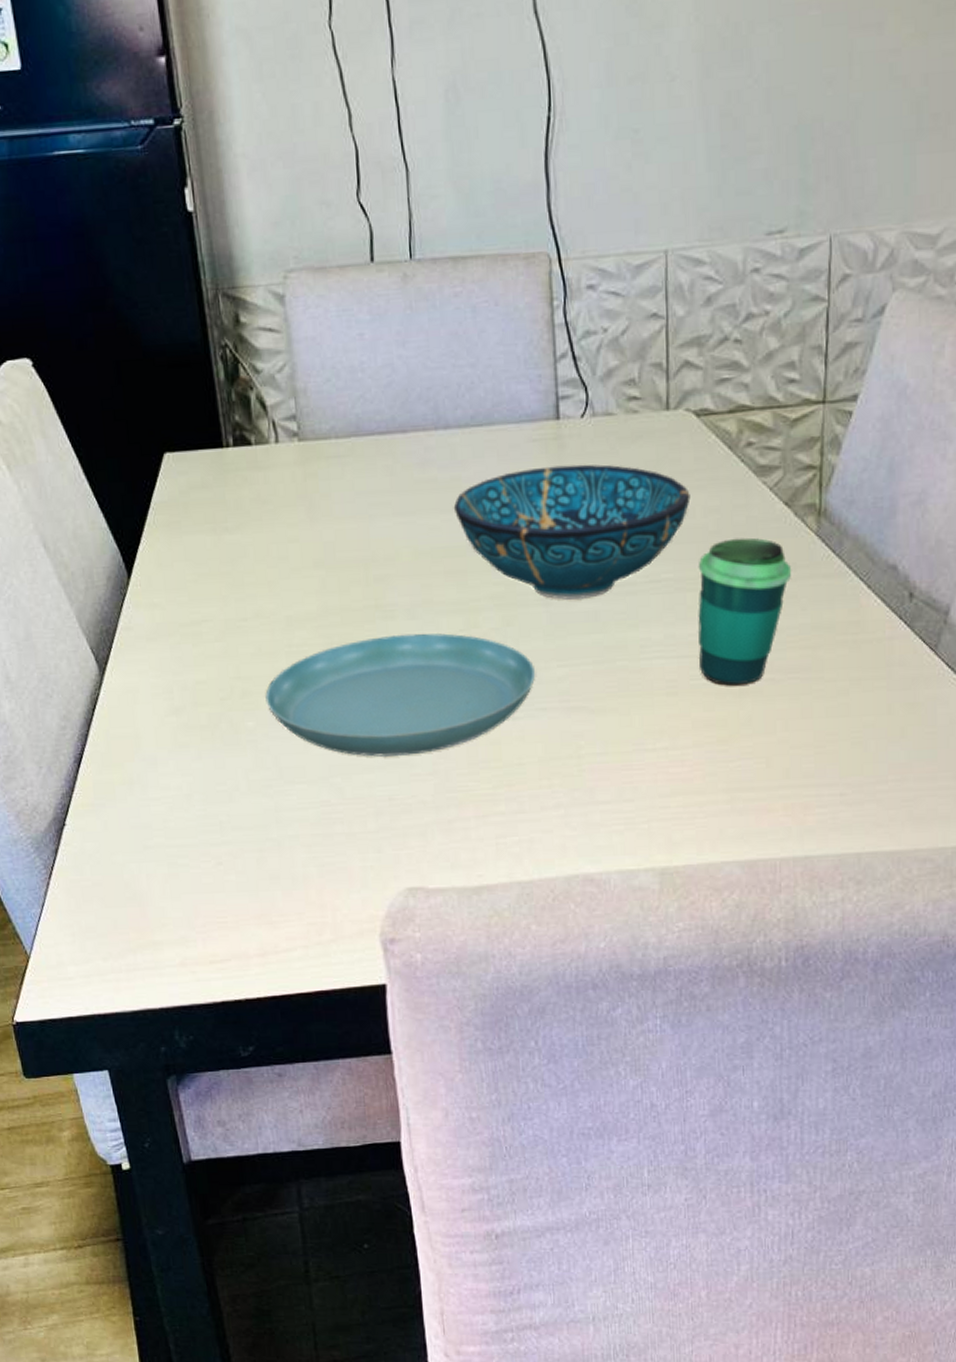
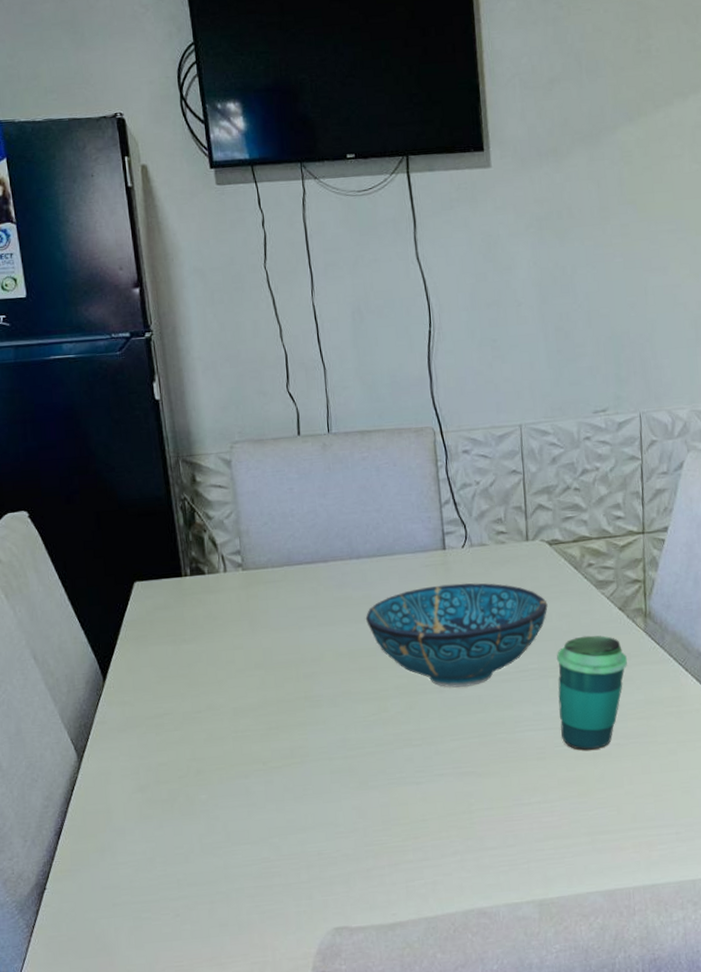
saucer: present [265,633,536,757] -> none [216,717,434,820]

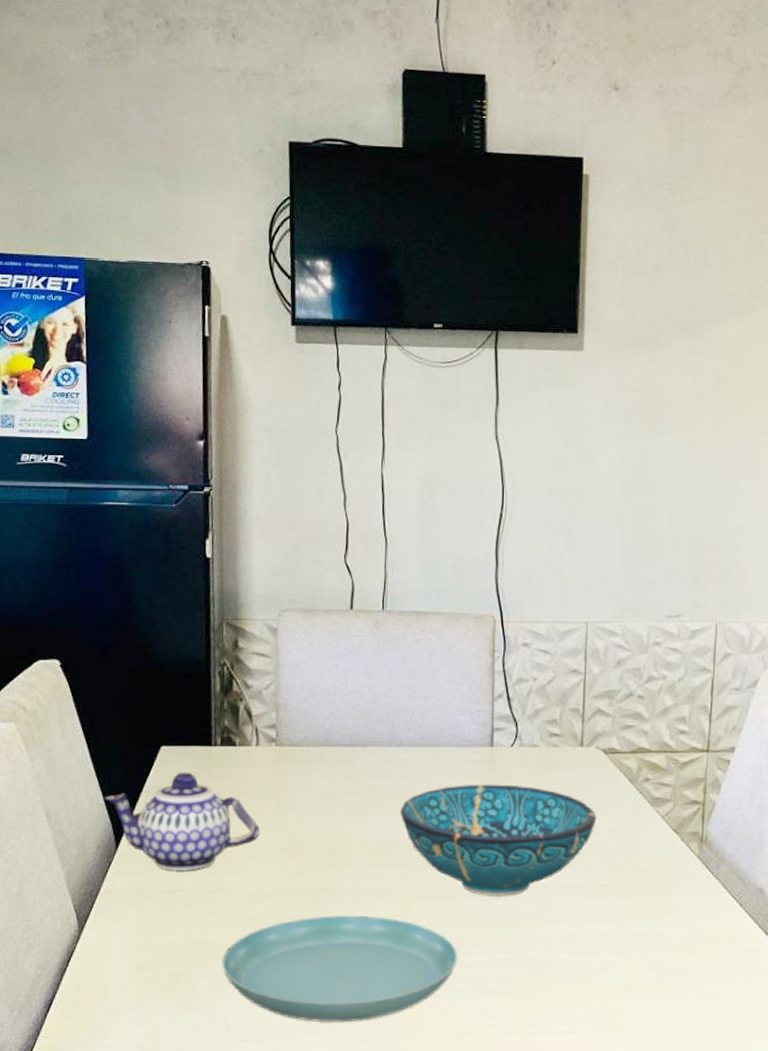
teapot: none [86,603,238,697] -> present [104,772,261,871]
saucer: none [216,717,434,820] -> present [222,915,458,1022]
cup: present [556,635,628,750] -> none [598,855,678,981]

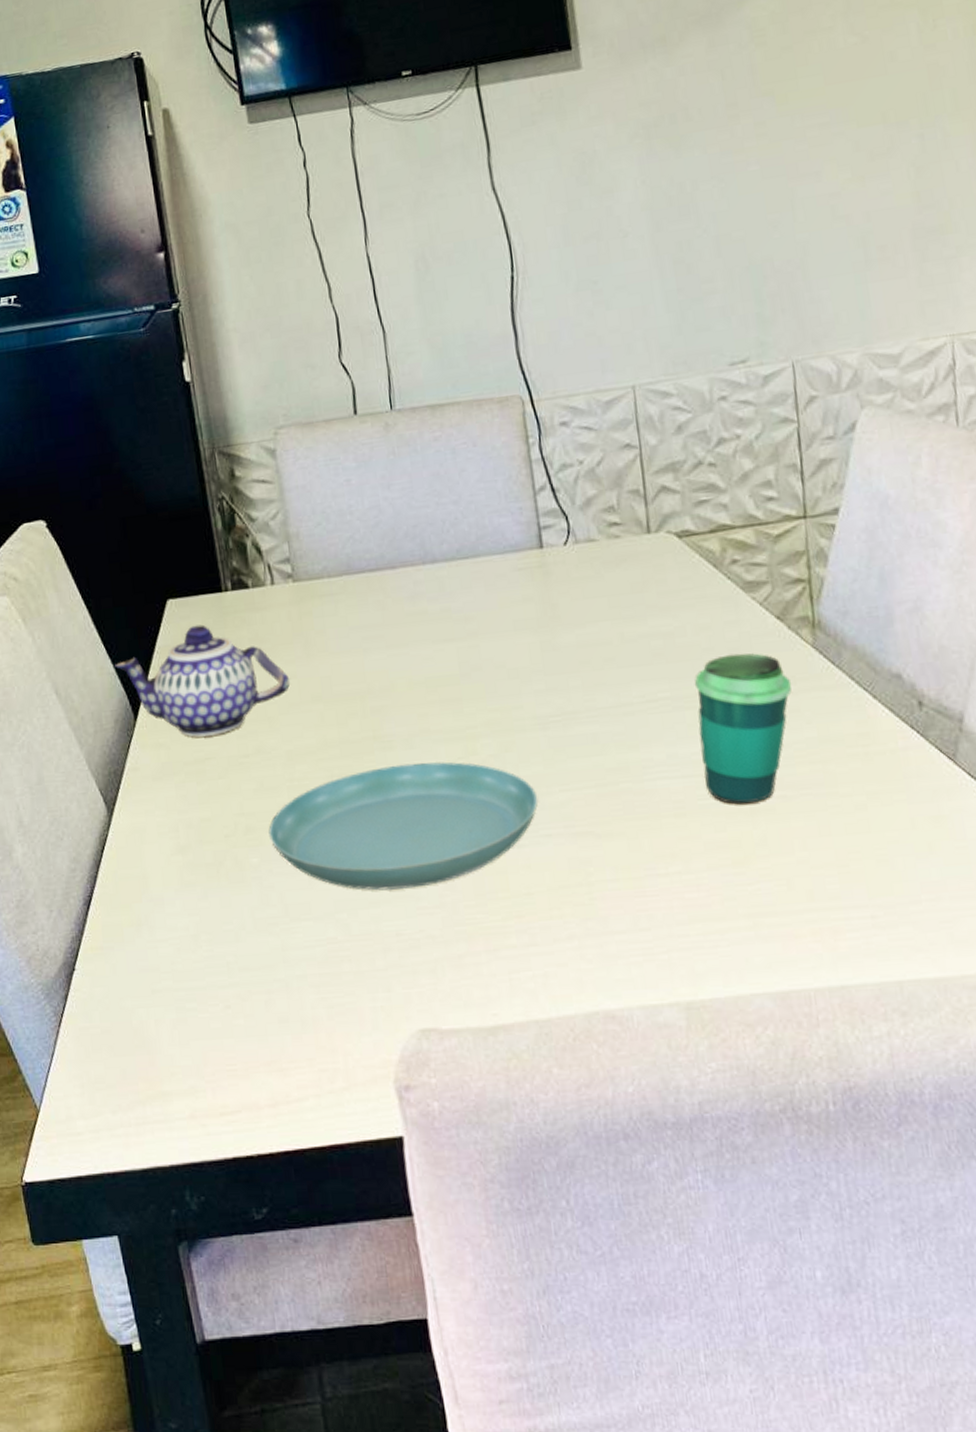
decorative bowl: present [399,784,597,897] -> none [444,589,680,724]
cup: none [598,855,678,981] -> present [694,653,793,805]

